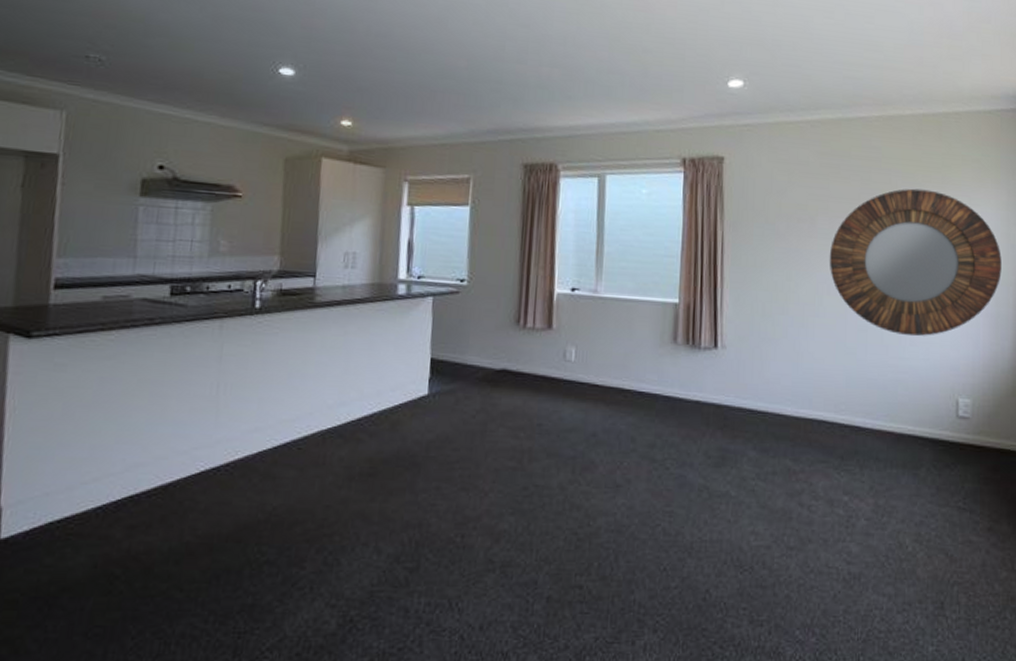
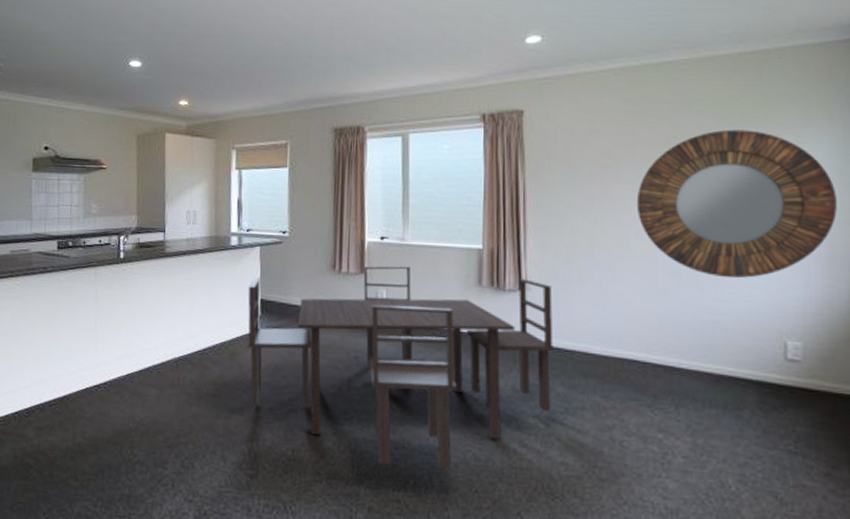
dining set: none [413,320,748,546] -> present [248,265,555,469]

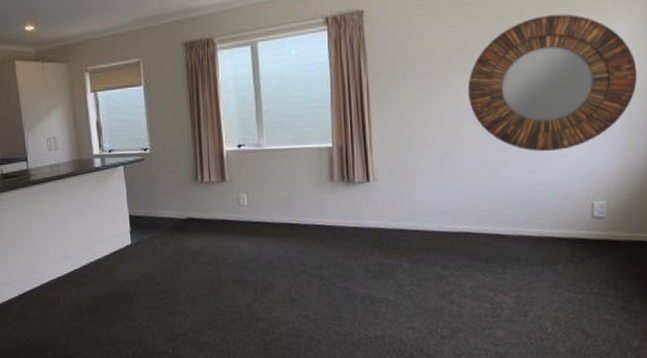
dining set: present [248,265,555,469] -> none [116,170,400,350]

